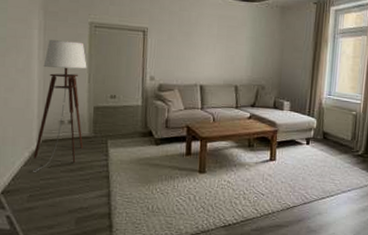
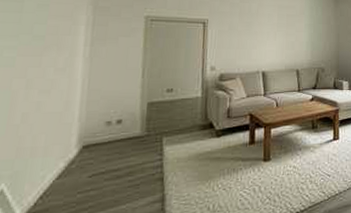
floor lamp: present [33,40,87,172] -> none [68,35,141,185]

